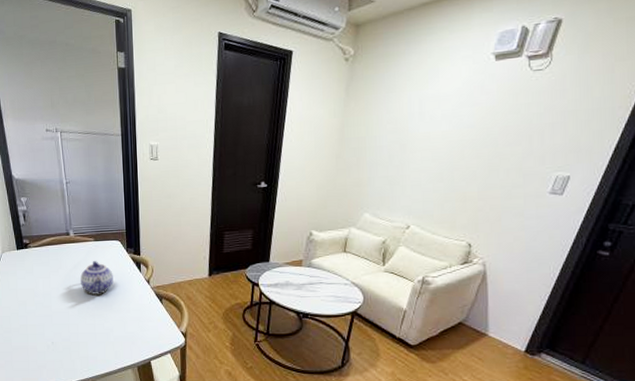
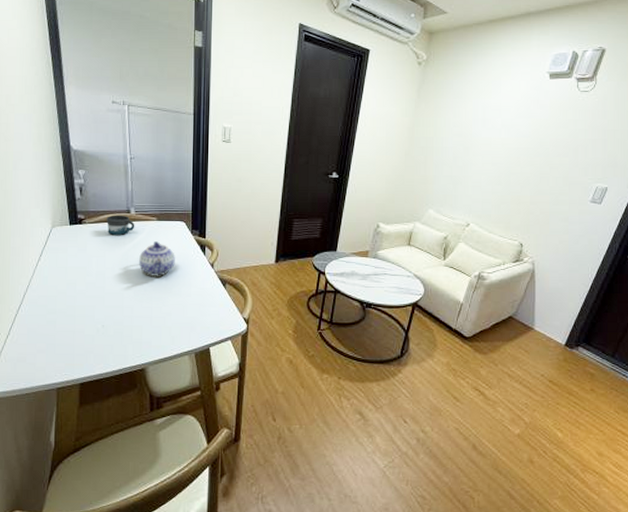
mug: none [49,237,75,258] -> present [107,214,135,236]

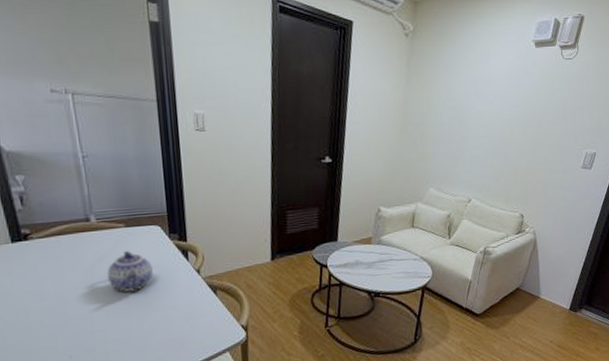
mug: present [107,214,135,236] -> none [60,224,98,250]

